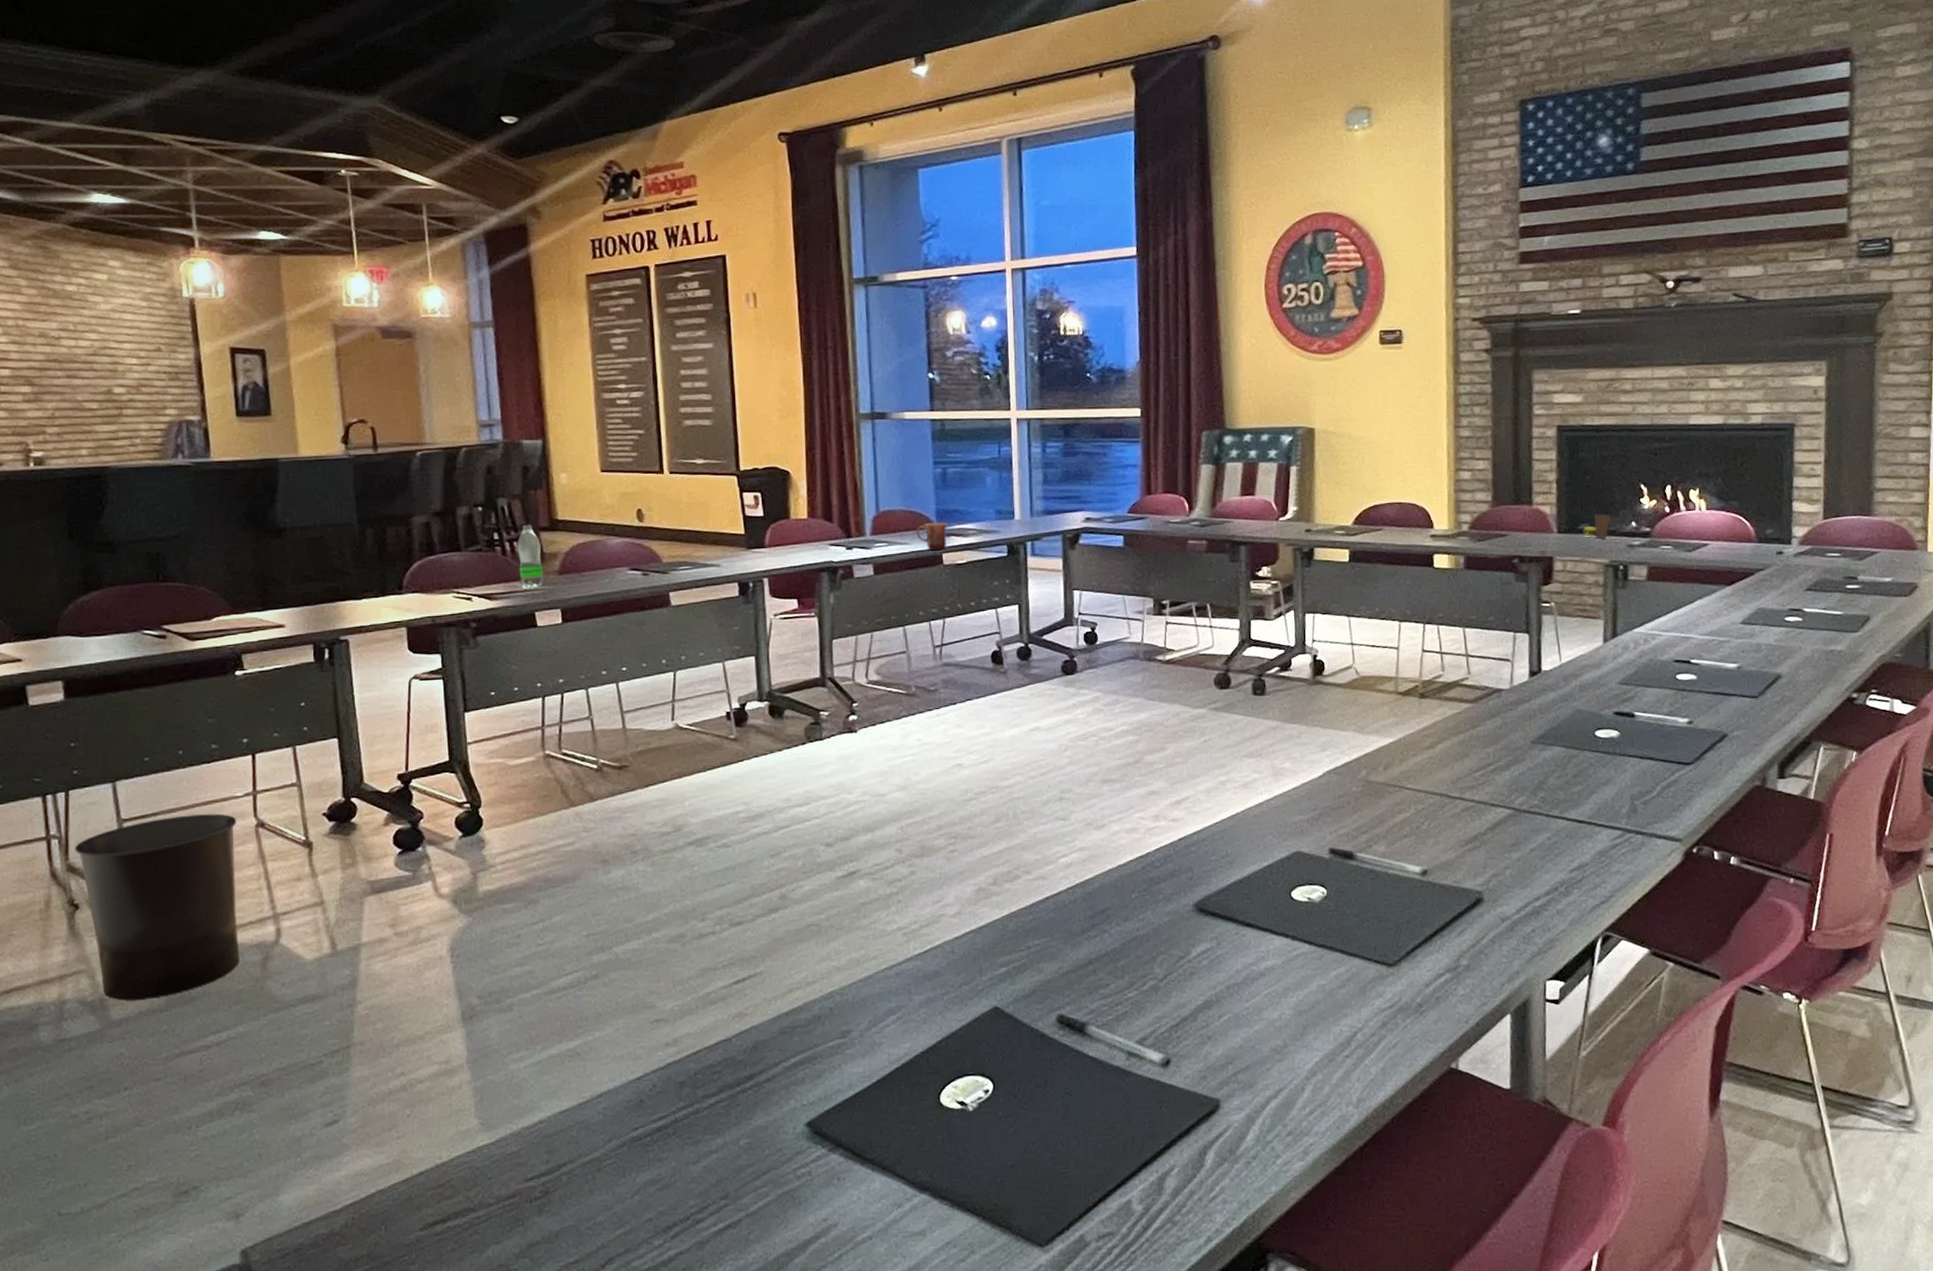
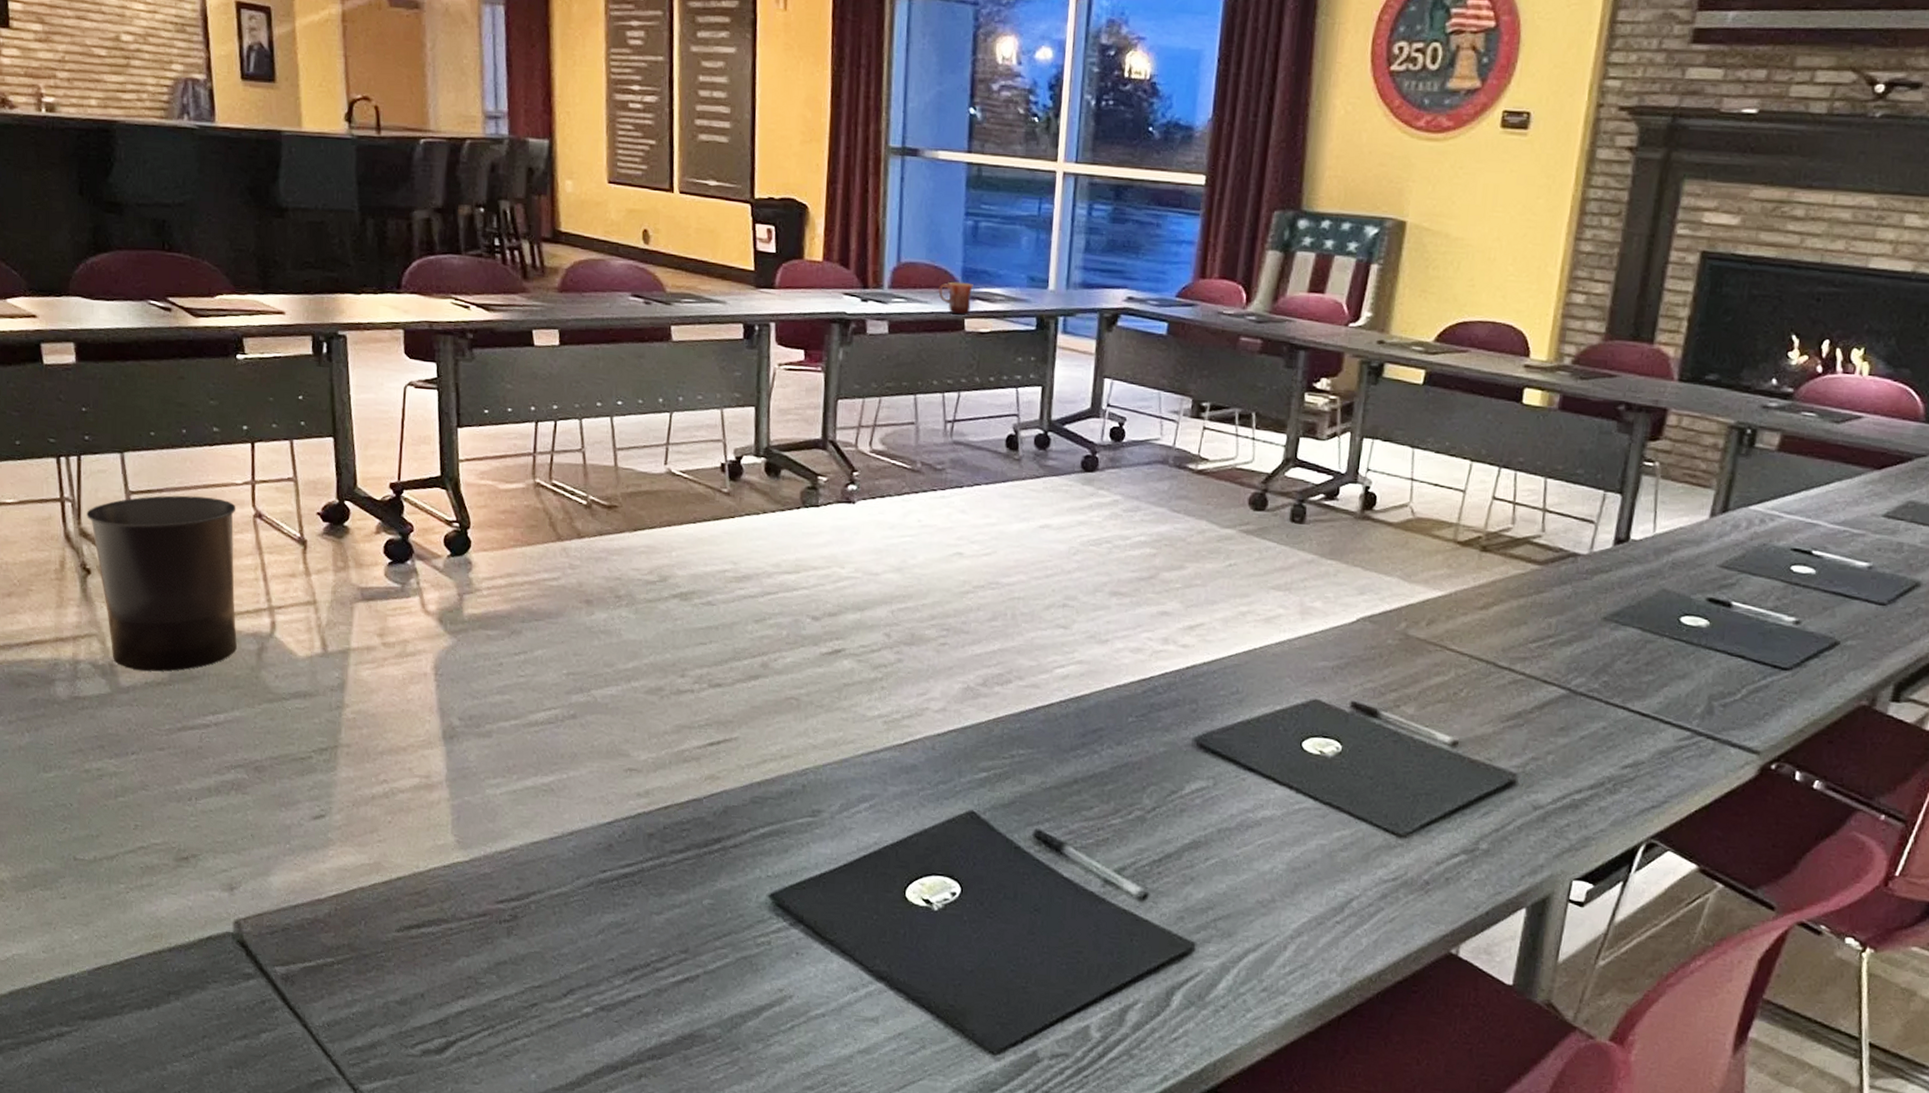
bottle: present [517,524,543,590] -> none [517,232,543,305]
cup: present [1583,514,1610,539] -> none [1710,364,1747,395]

